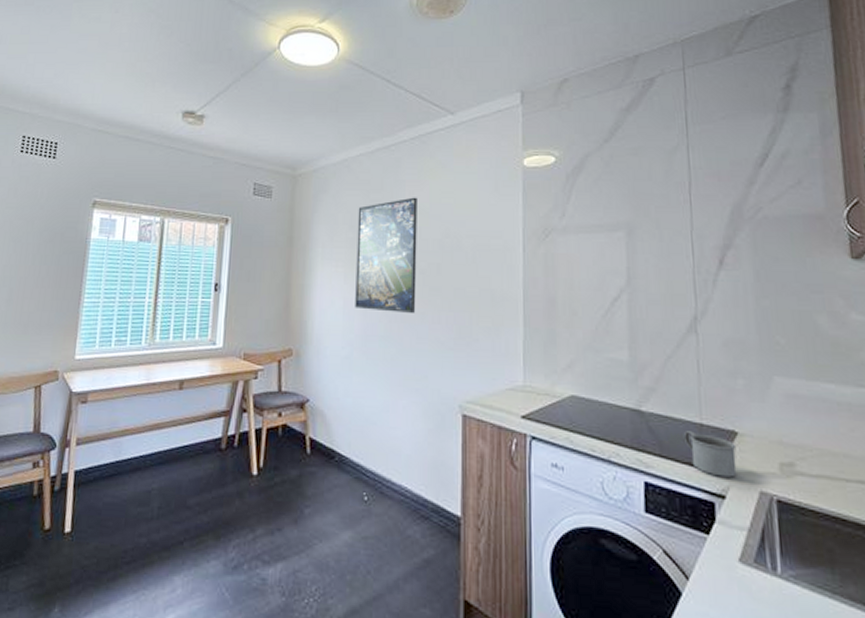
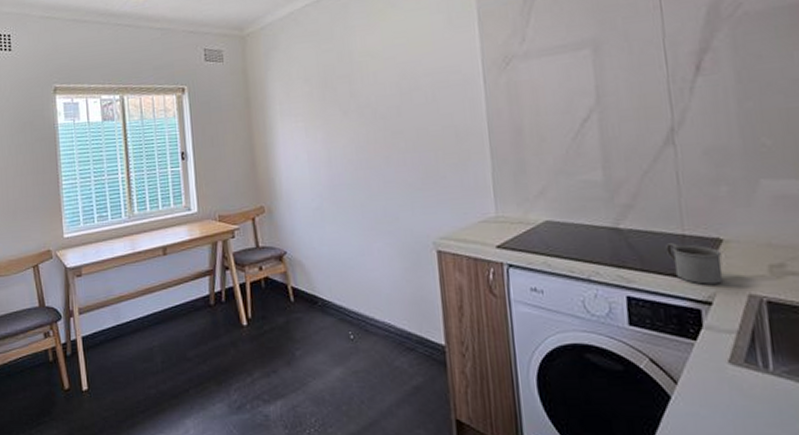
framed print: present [355,197,417,313] -> none [310,41,380,161]

